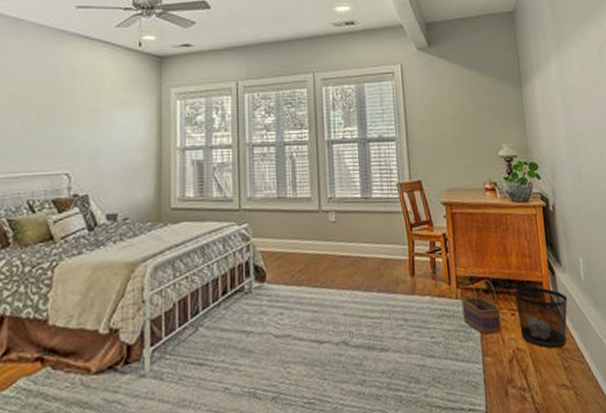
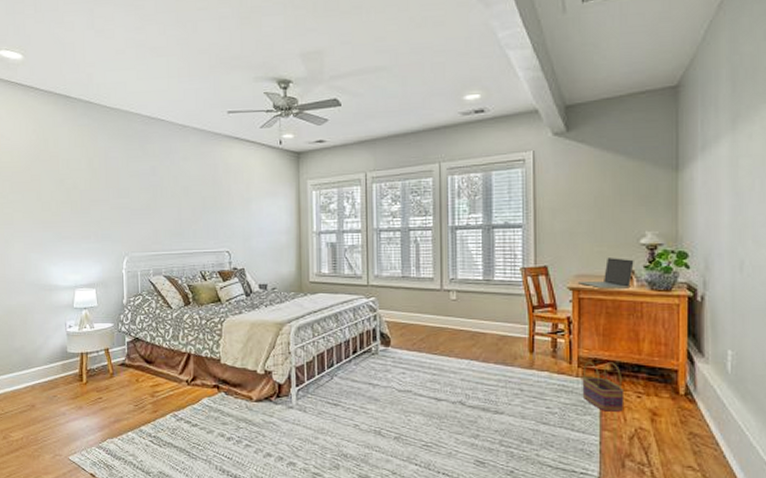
laptop: none [449,170,496,203] -> present [577,258,634,289]
waste bin: present [514,286,568,349] -> none [642,373,707,433]

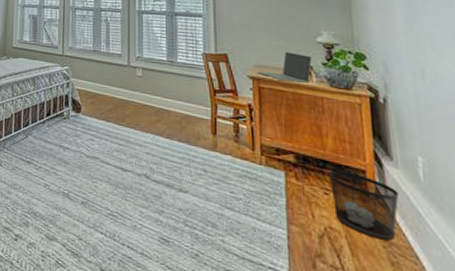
basket: present [582,362,625,412] -> none [266,151,311,207]
waste bin: none [642,373,707,433] -> present [328,170,400,241]

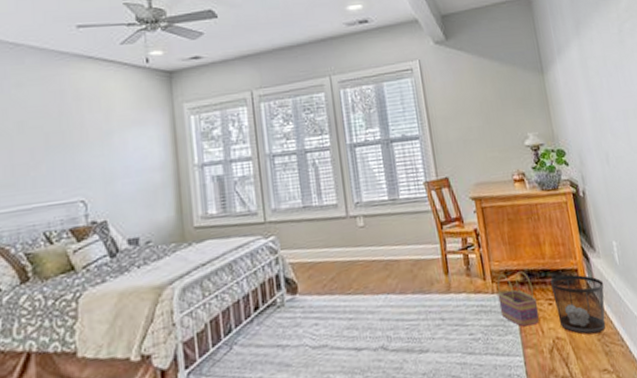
laptop: present [256,52,312,83] -> none [477,161,524,196]
basket: none [266,151,311,207] -> present [497,271,539,327]

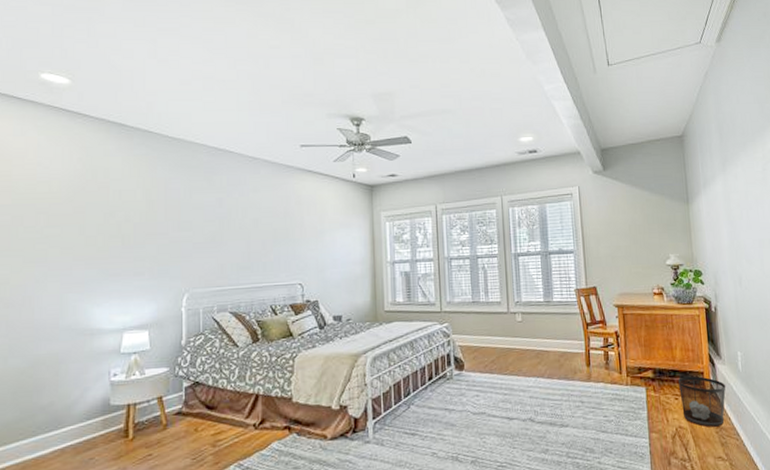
basket: present [497,271,539,327] -> none [631,369,666,415]

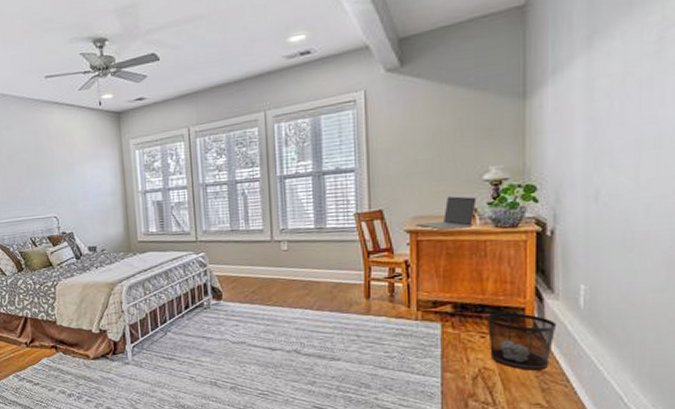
laptop: none [621,277,663,305] -> present [415,196,477,230]

